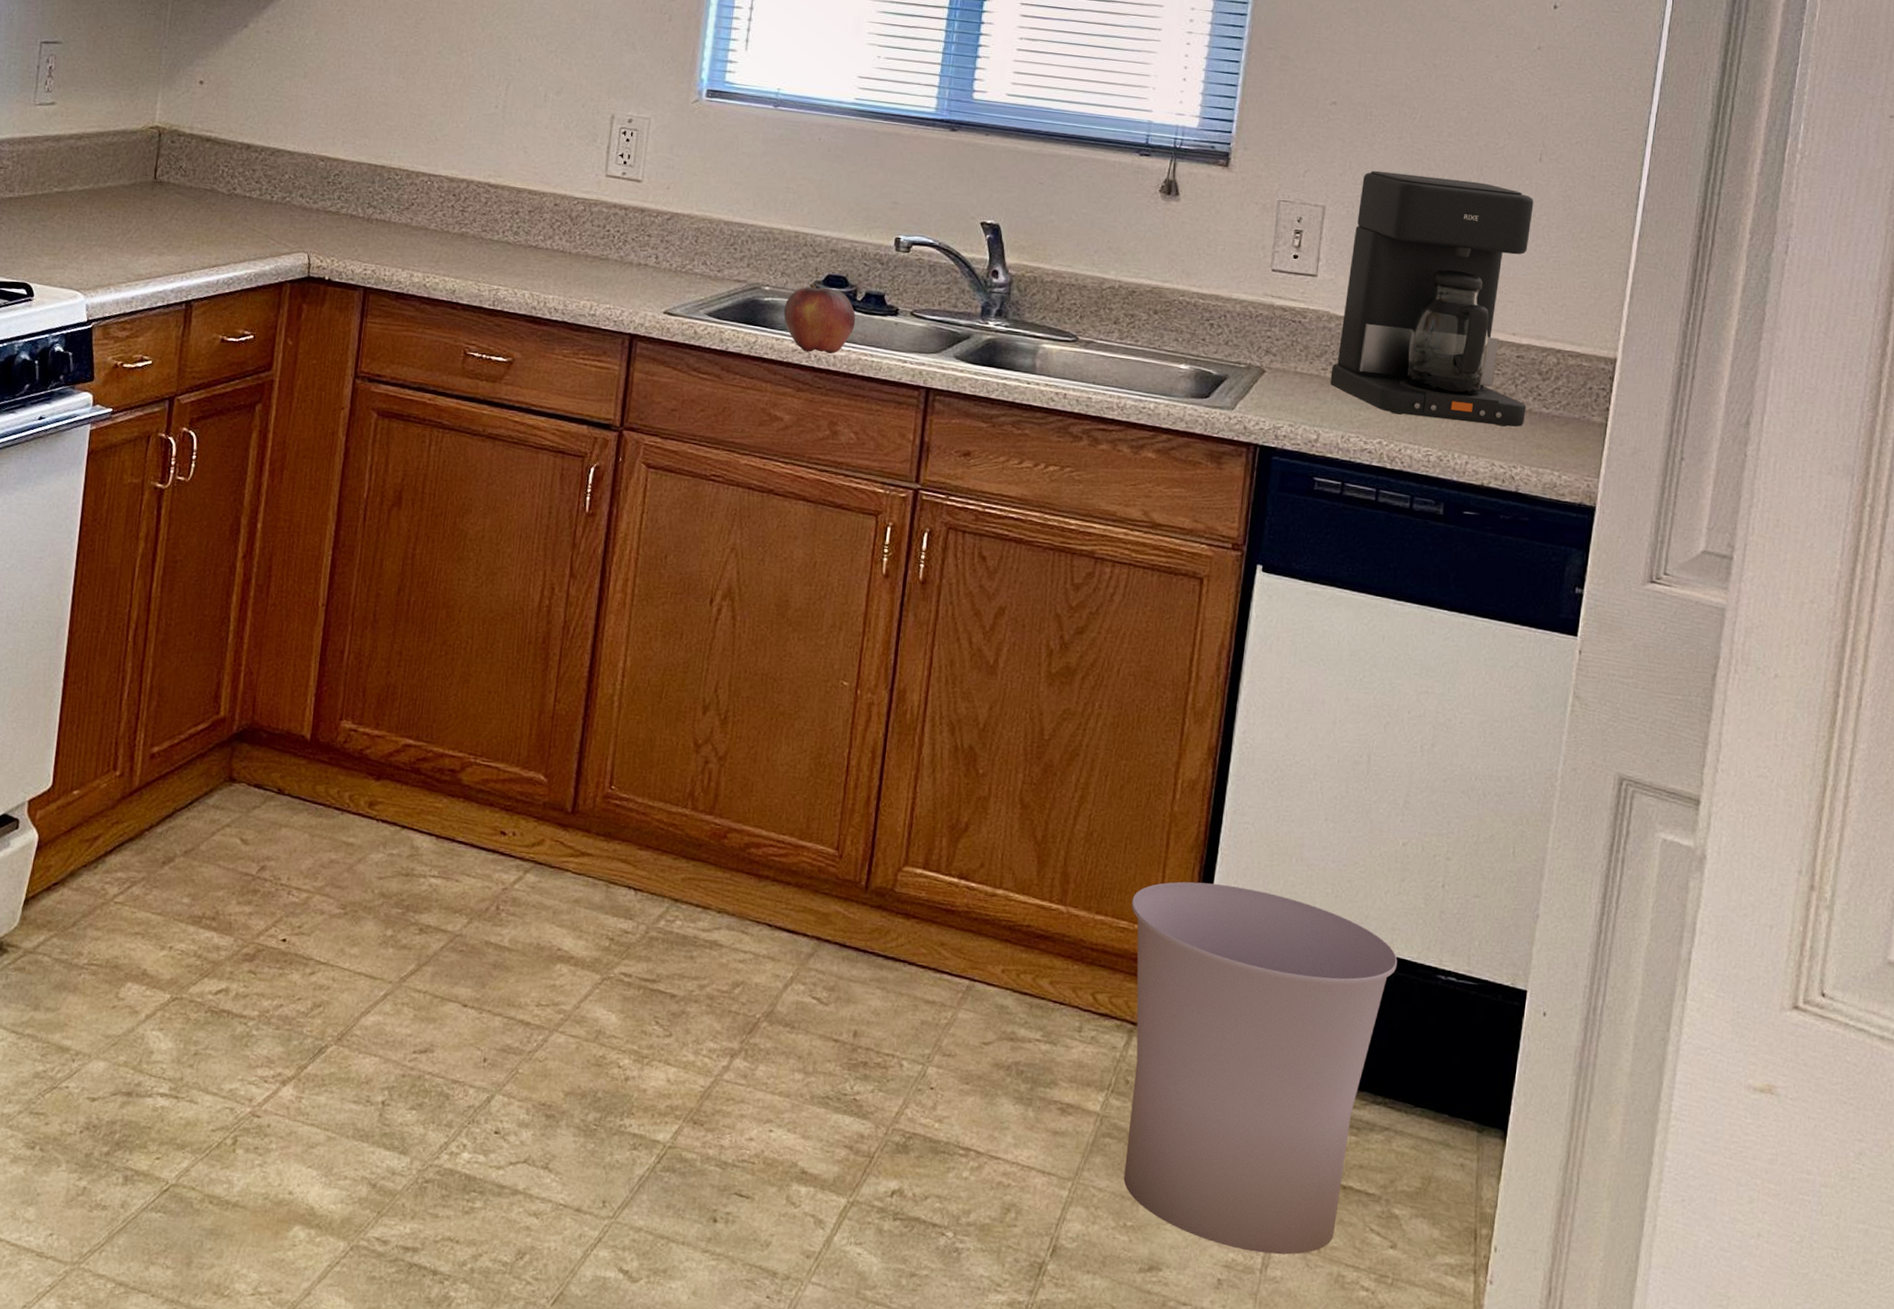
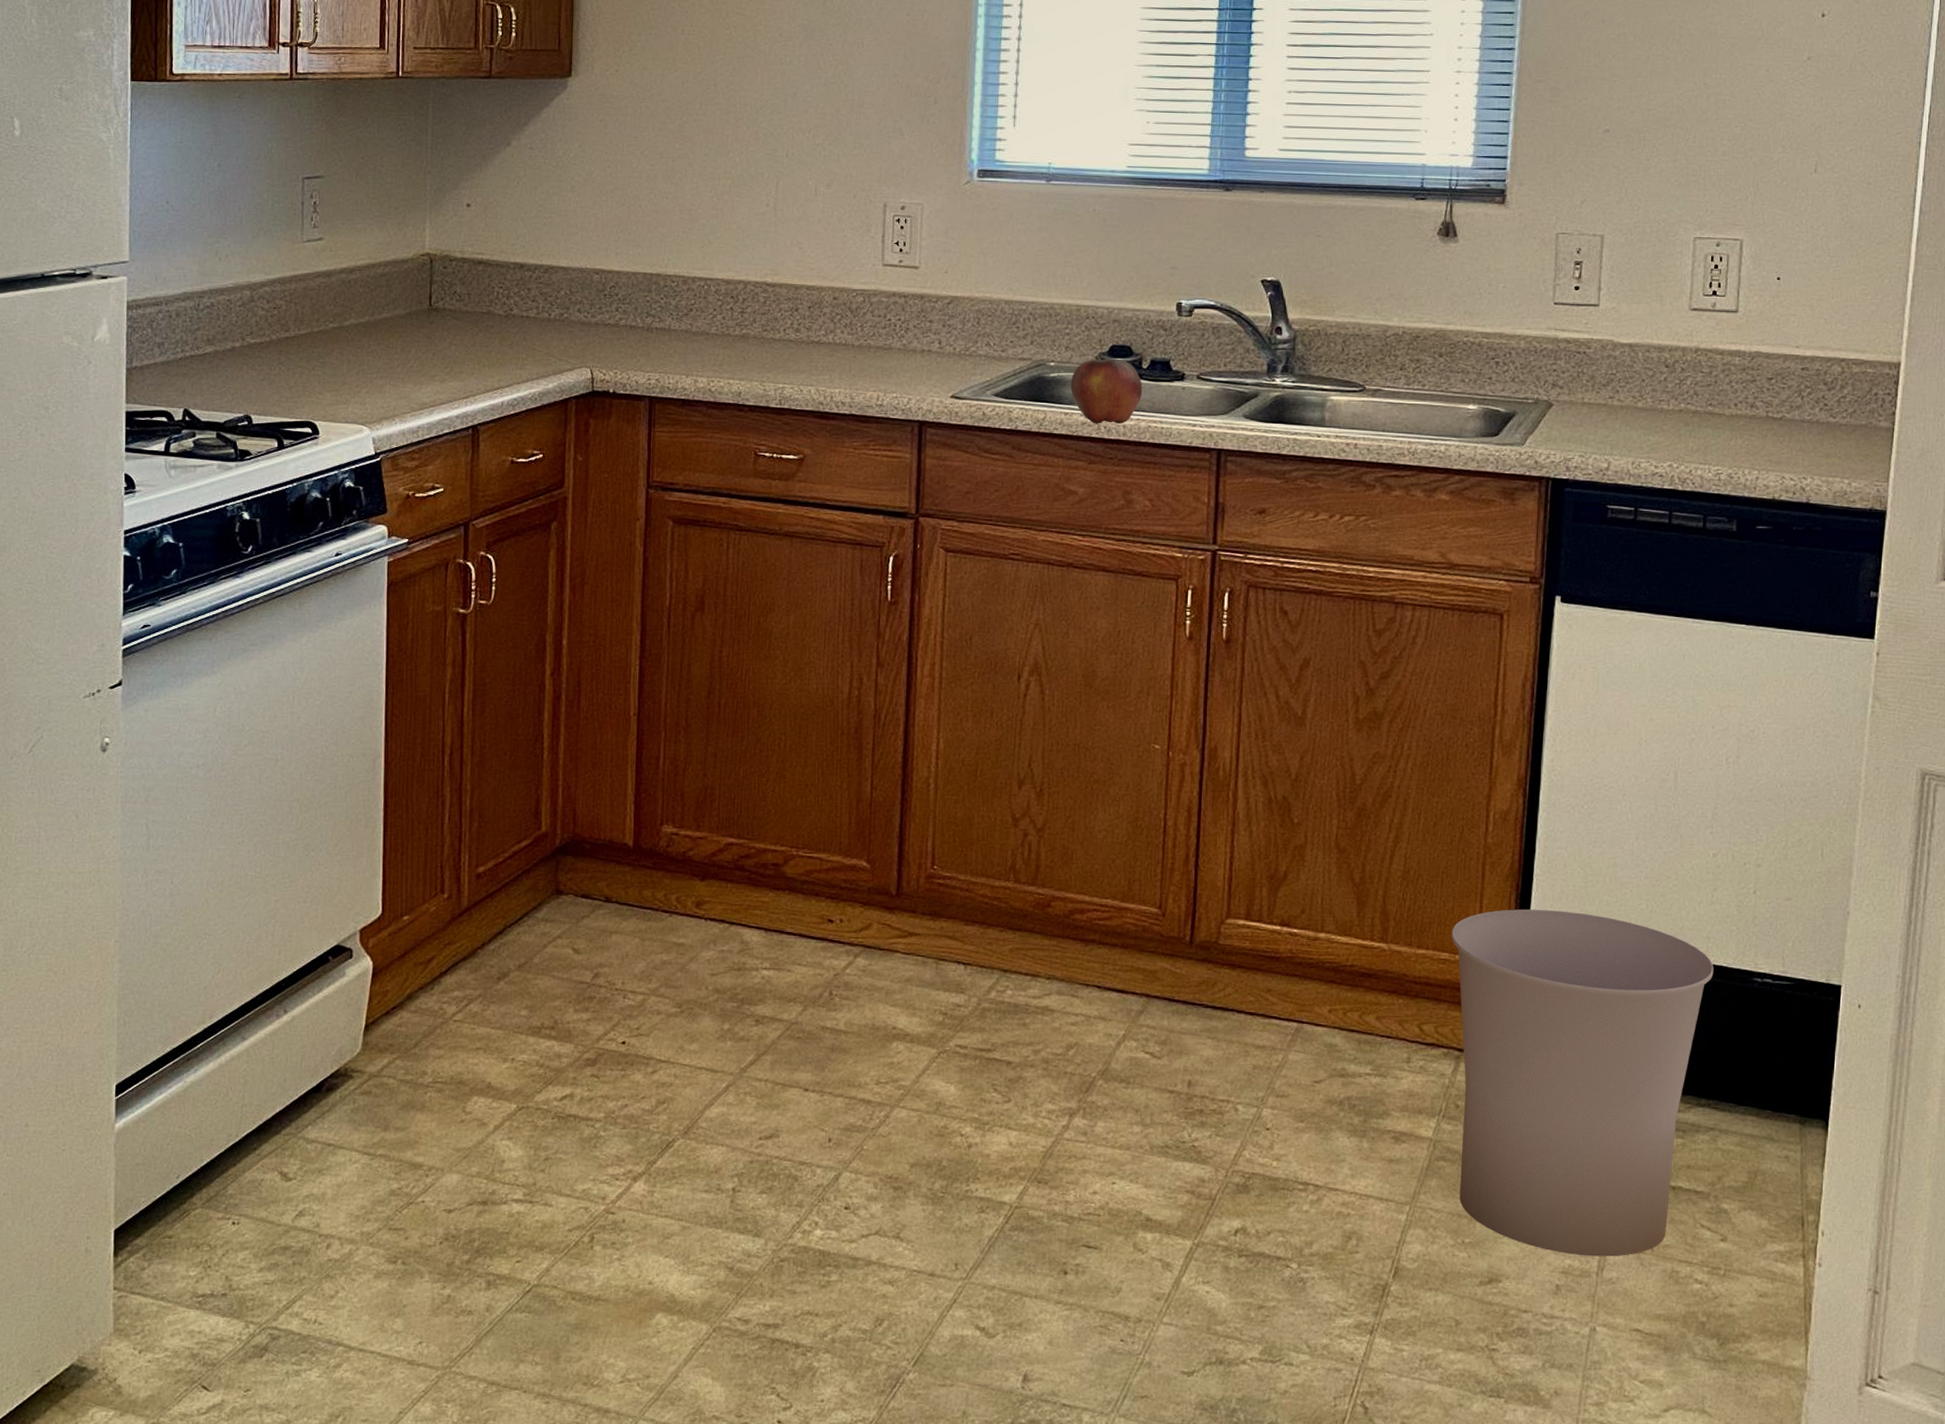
coffee maker: present [1330,170,1534,428] -> none [1617,195,1814,439]

